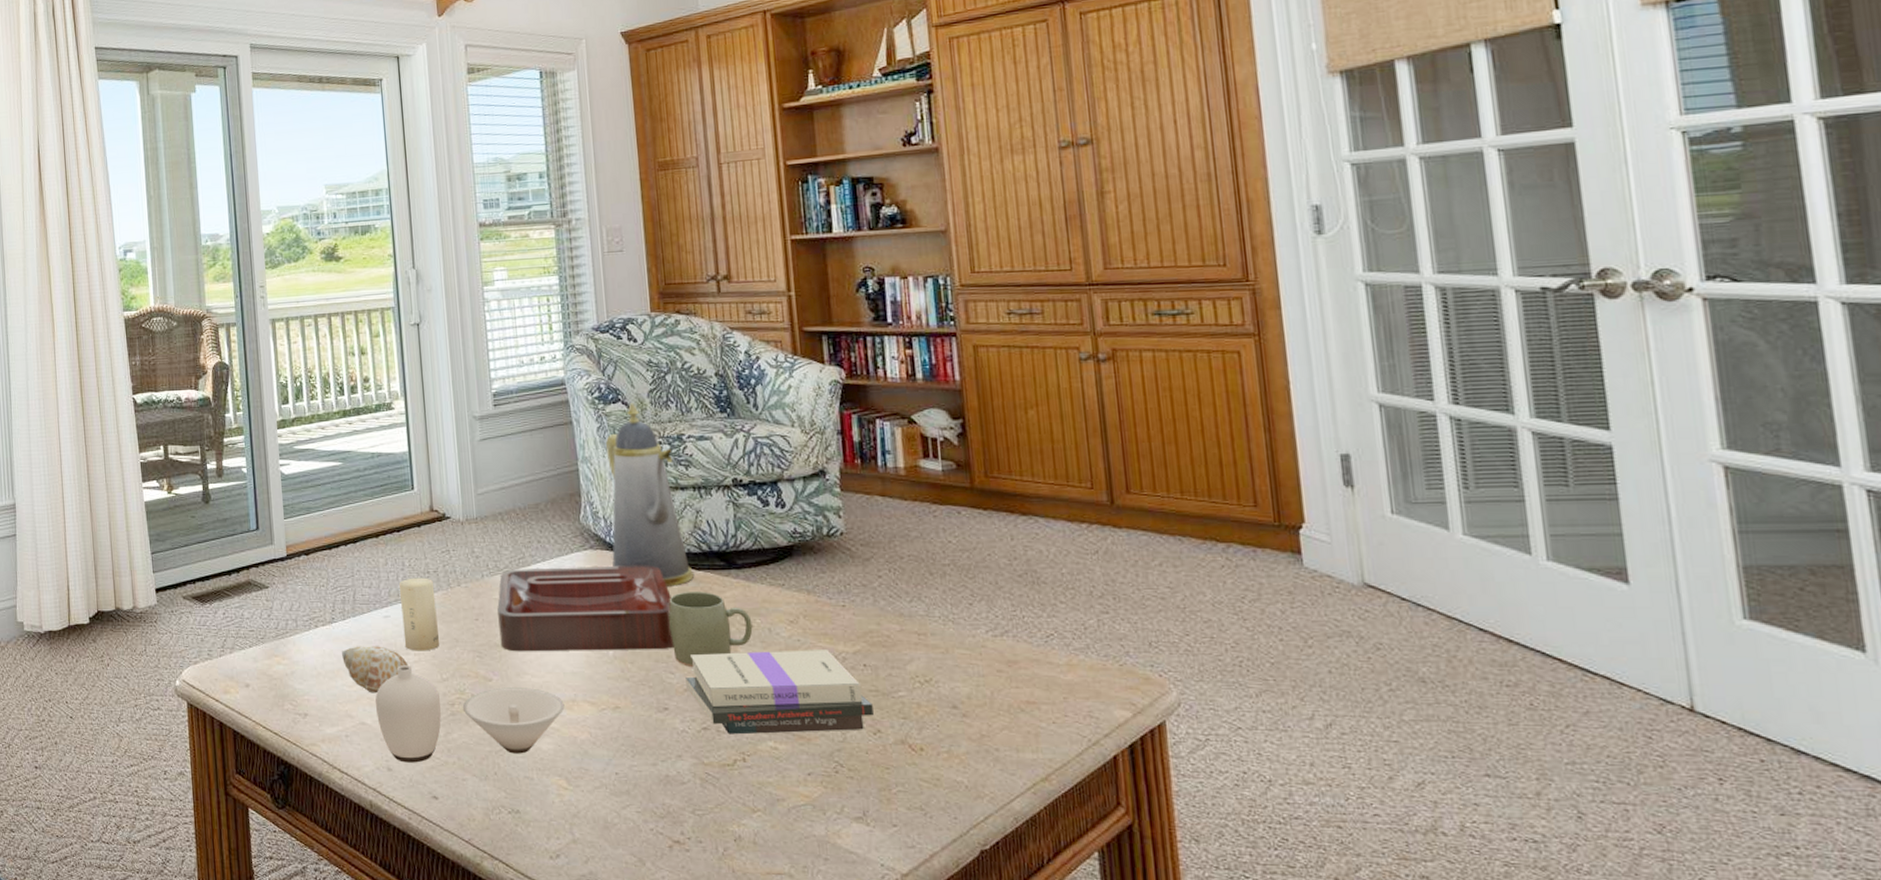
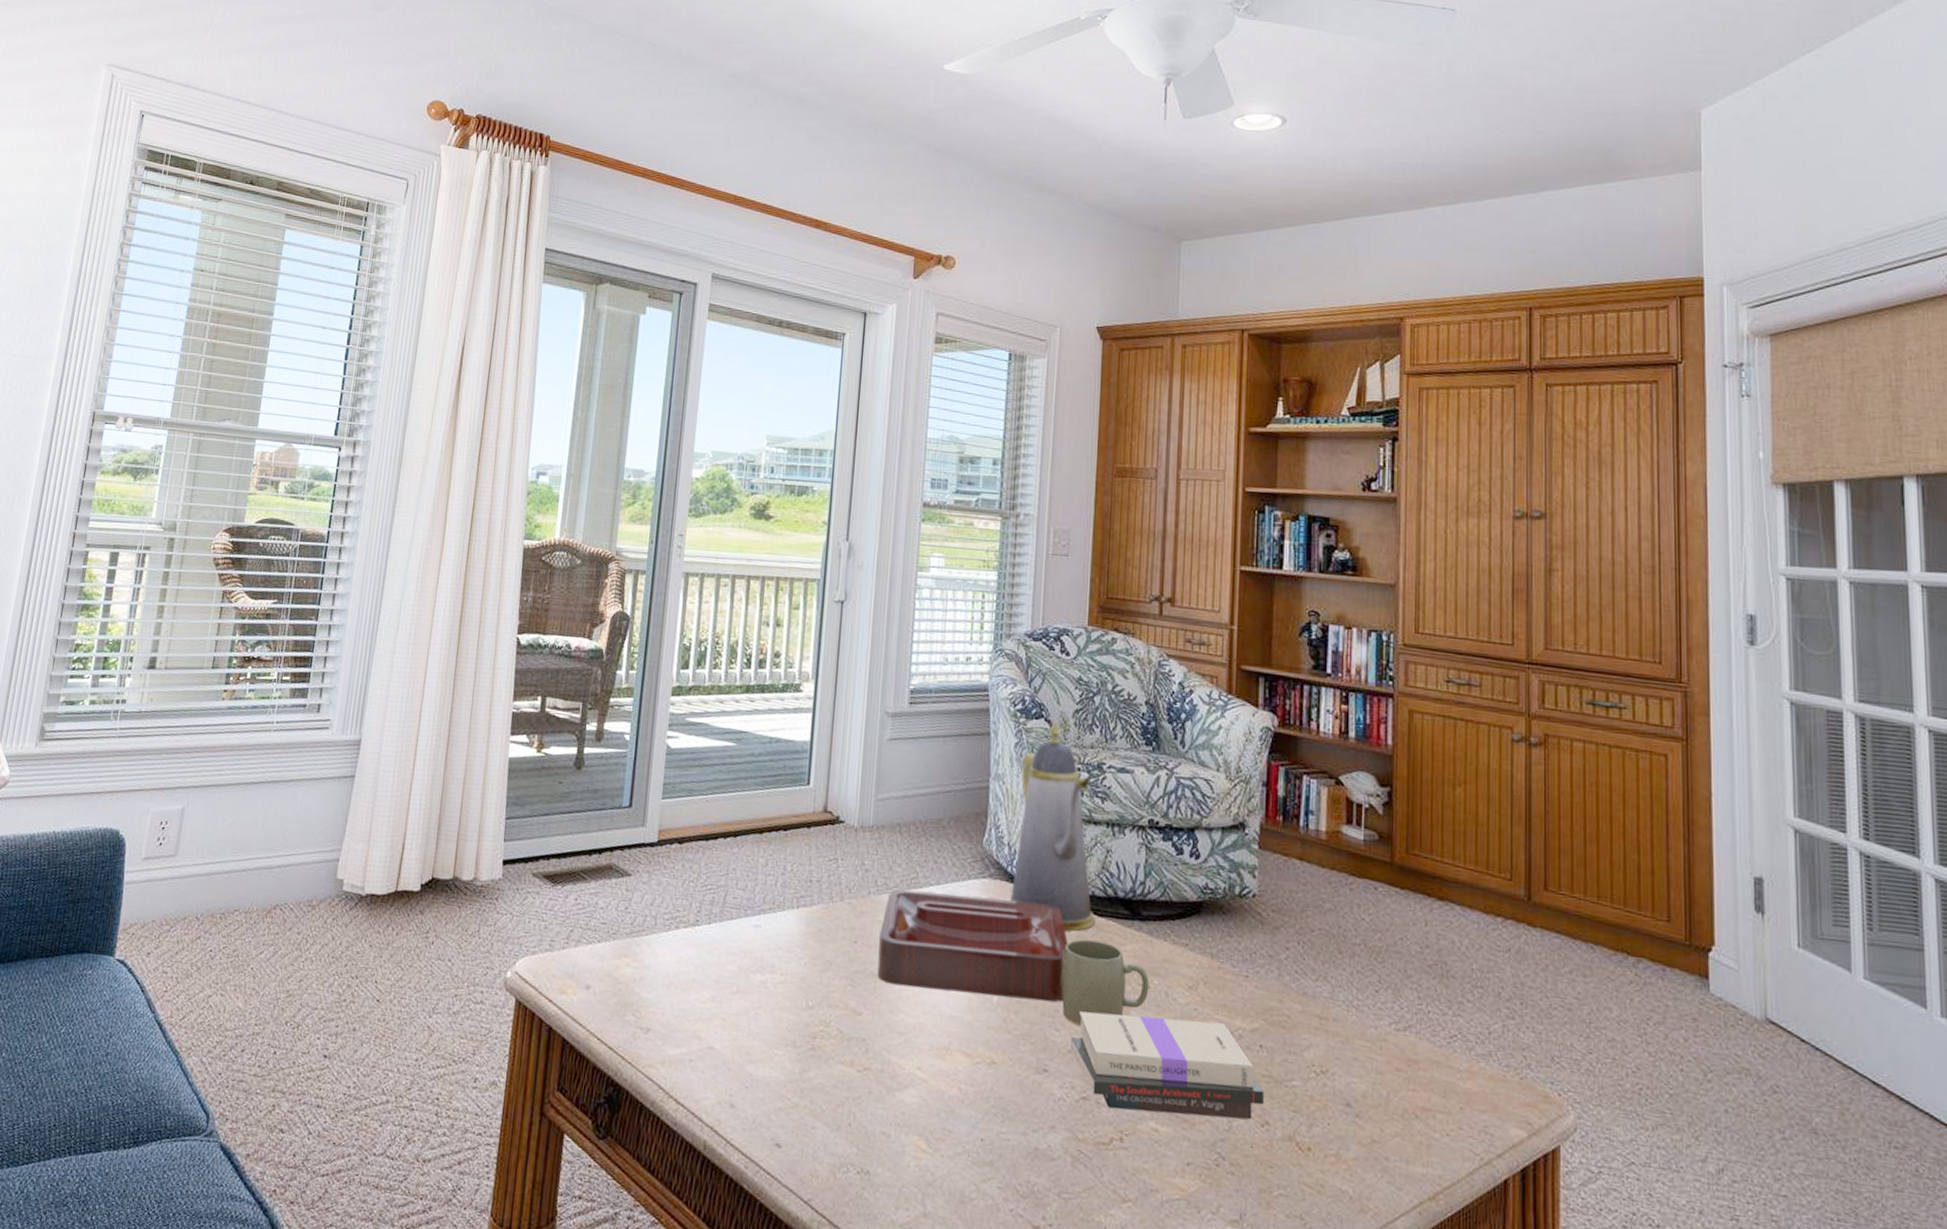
seashell: present [342,646,409,693] -> none [700,956,773,1014]
decorative bowl: present [375,665,565,763] -> none [728,985,937,1105]
candle: present [398,577,440,651] -> none [772,885,815,972]

